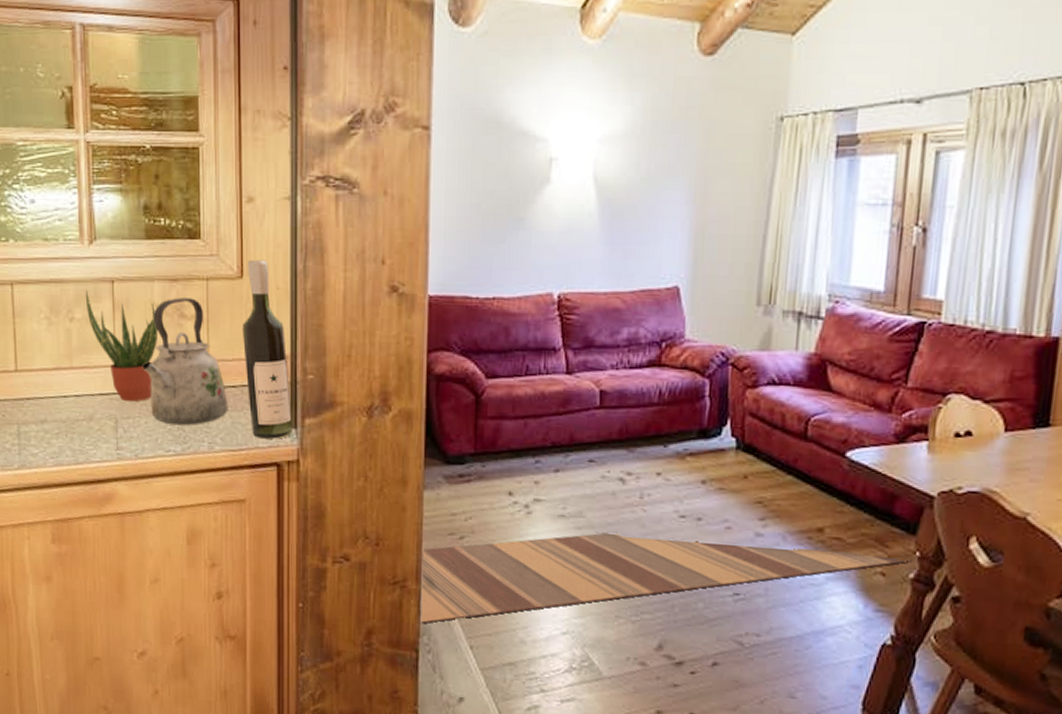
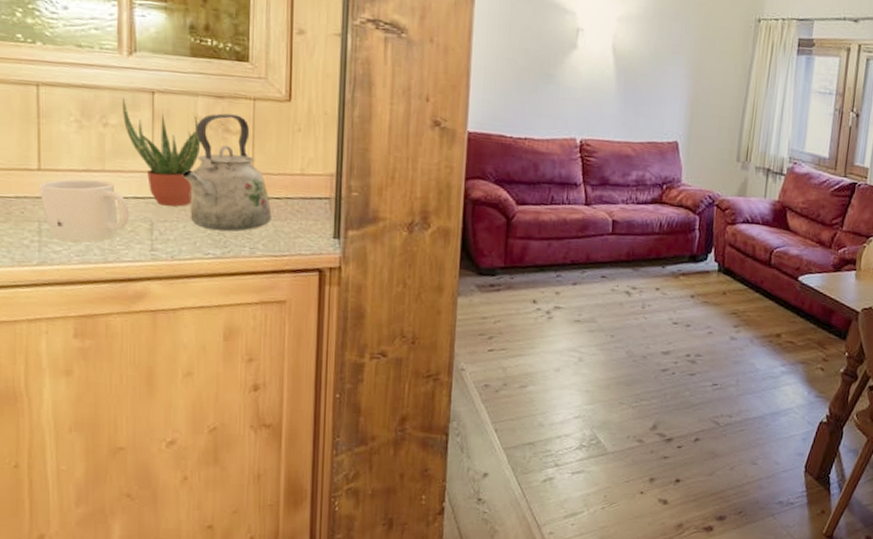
mug: none [16,378,95,445] -> present [38,179,128,243]
bottle: present [242,259,292,440] -> none [288,85,336,248]
rug: present [420,531,914,624] -> none [451,334,844,411]

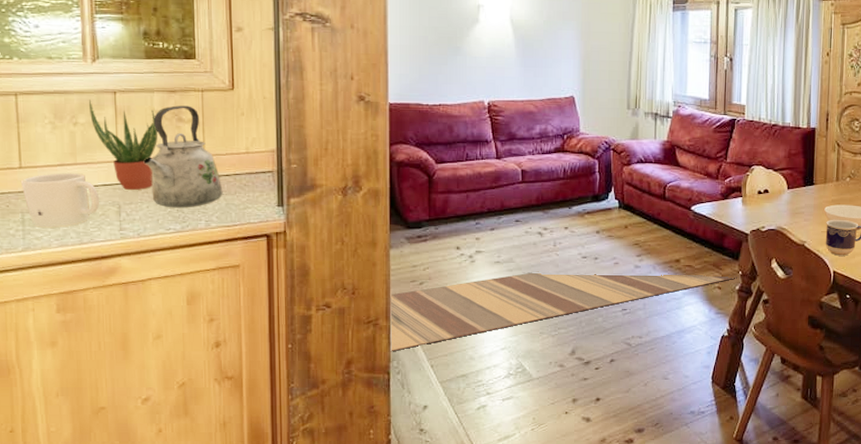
rug: none [451,334,844,411] -> present [390,271,738,352]

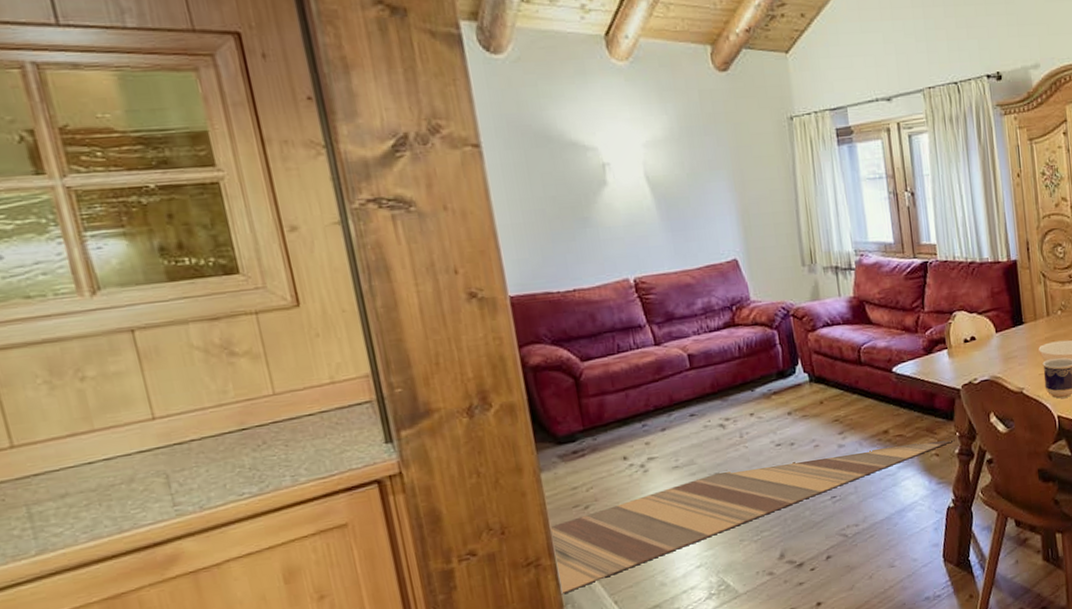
mug: present [20,173,99,229] -> none [15,441,138,522]
potted plant: present [89,100,158,191] -> none [97,344,210,455]
kettle: present [143,105,223,208] -> none [190,334,309,468]

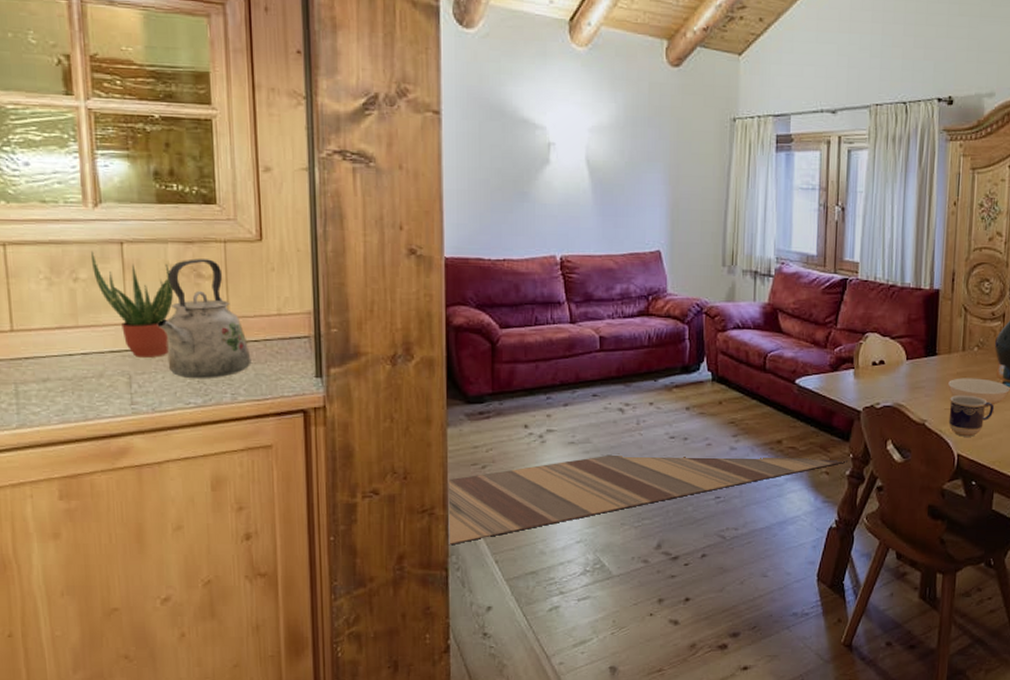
potted plant: none [97,344,210,455] -> present [91,251,174,359]
kettle: none [190,334,309,468] -> present [157,258,251,379]

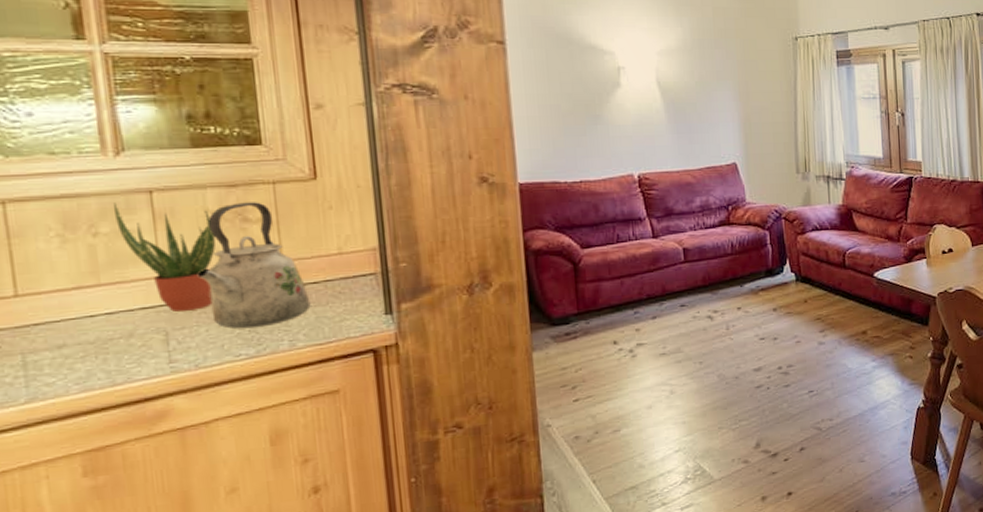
rug: present [448,453,849,546] -> none [536,342,929,471]

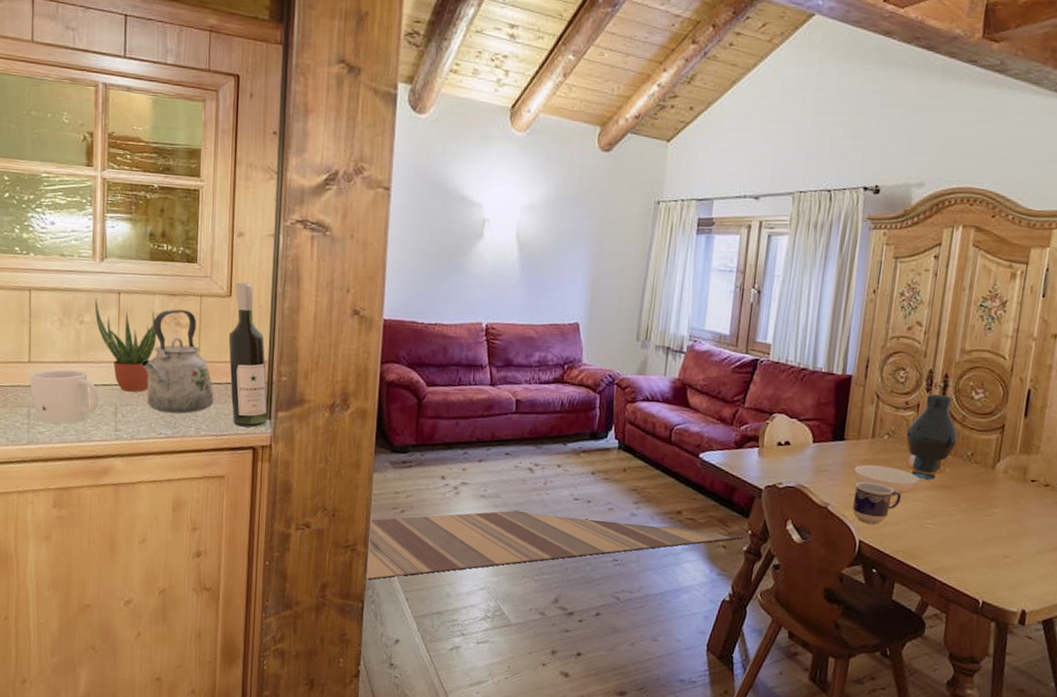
mug: none [17,296,137,372] -> present [28,369,98,425]
bottle: none [319,161,388,330] -> present [228,282,267,428]
rug: none [536,342,929,471] -> present [366,509,747,580]

